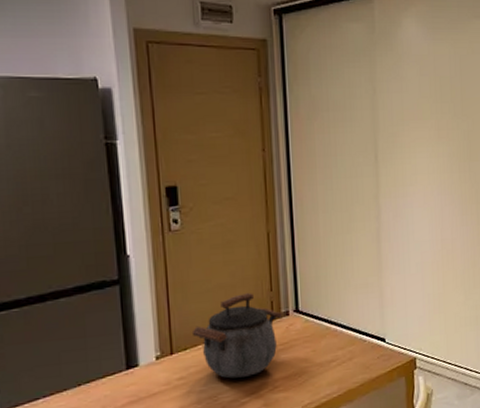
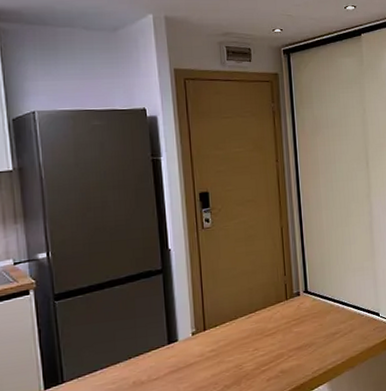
kettle: present [191,293,282,379] -> none [221,278,294,350]

